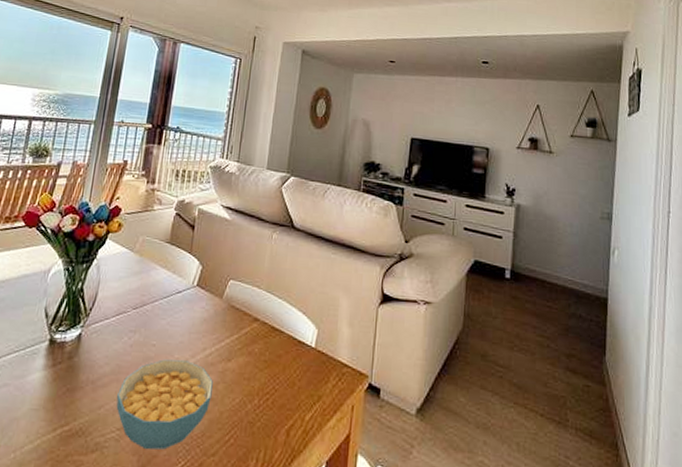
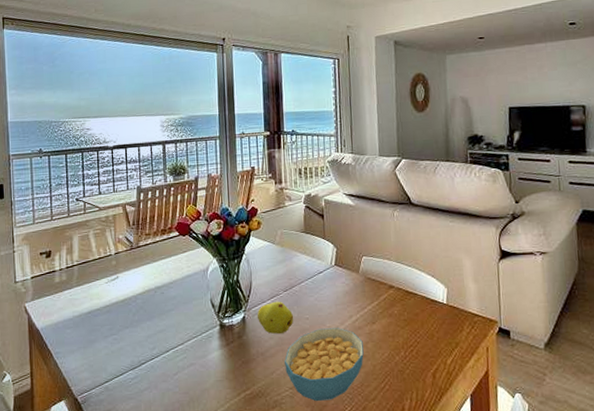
fruit: none [95,319,139,361] -> present [257,301,294,335]

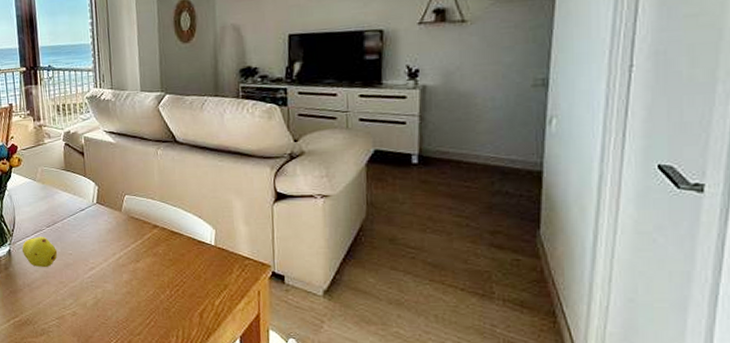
cereal bowl: present [285,328,364,402] -> none [50,264,128,333]

